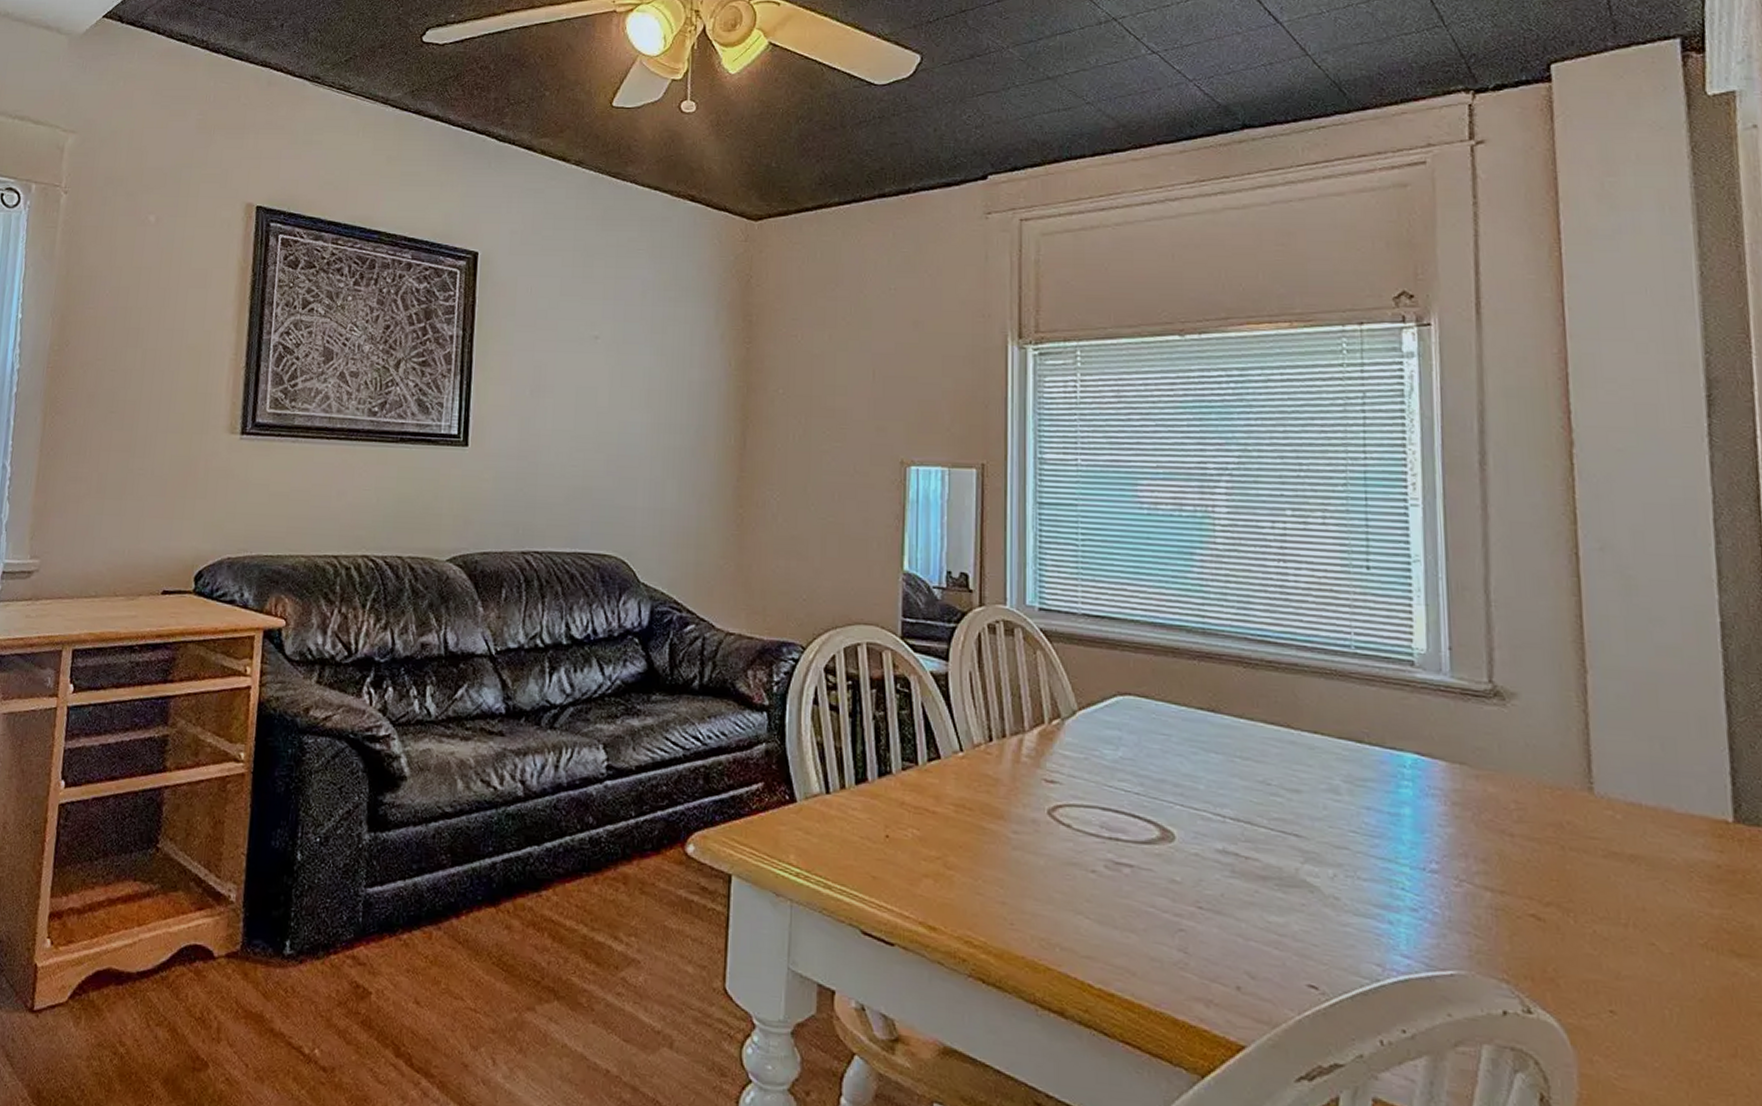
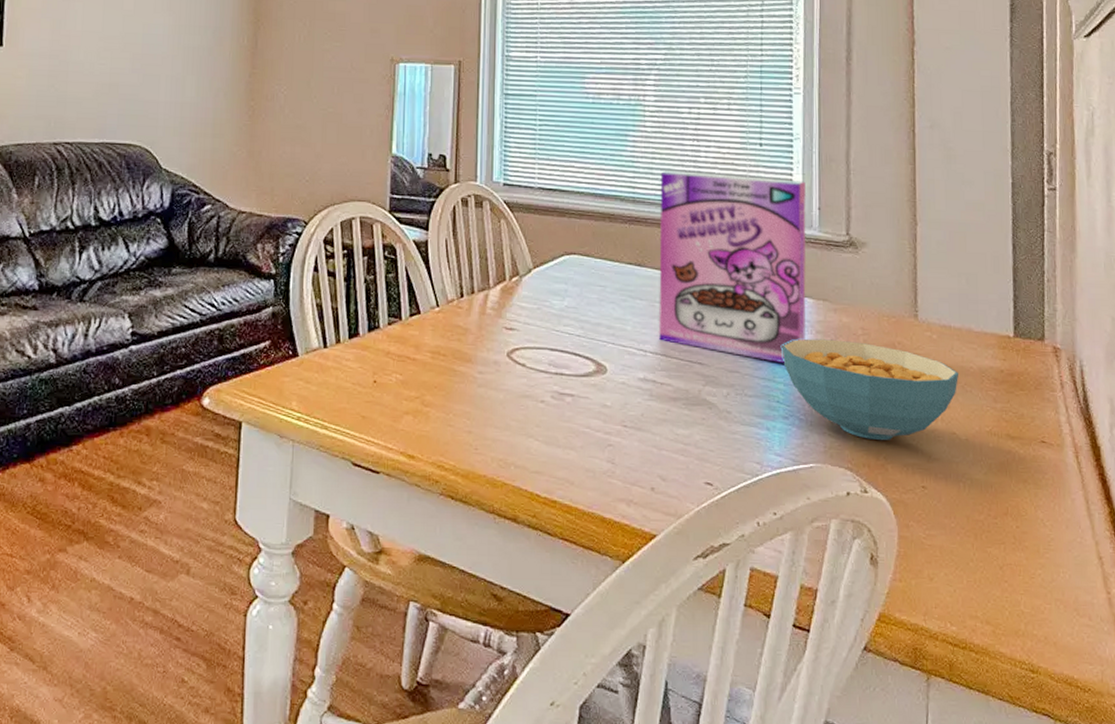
cereal box: none [1237,596,1438,840] -> present [658,170,807,363]
cereal bowl: none [1405,811,1657,948] -> present [782,338,959,441]

